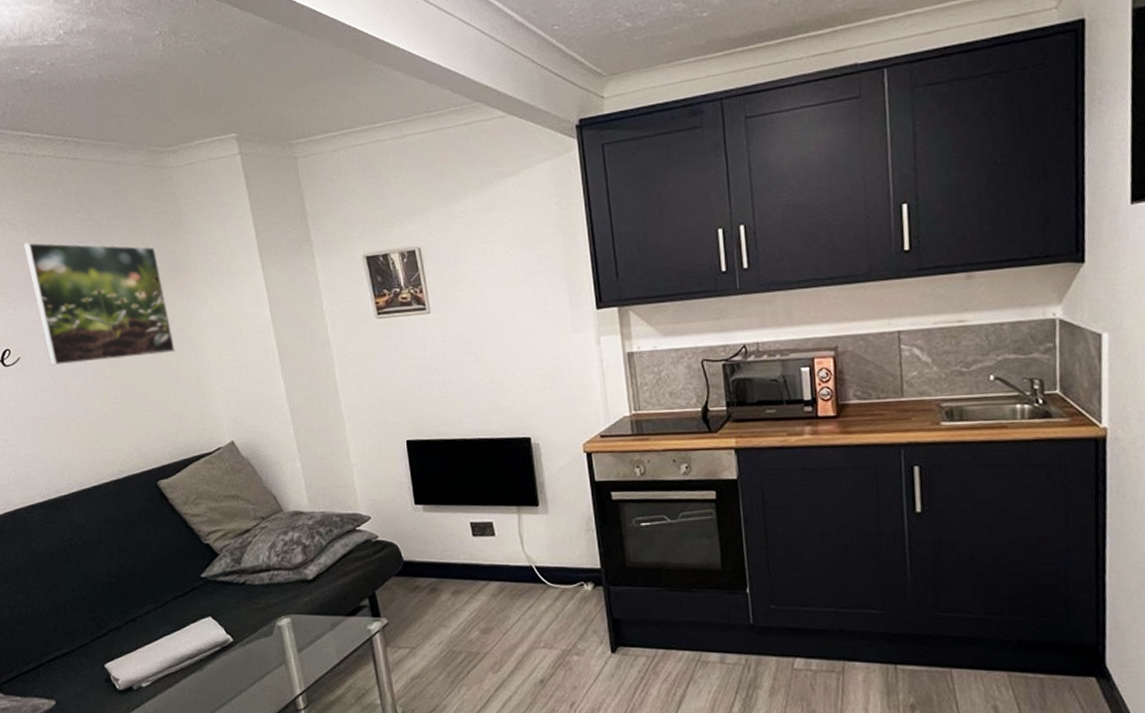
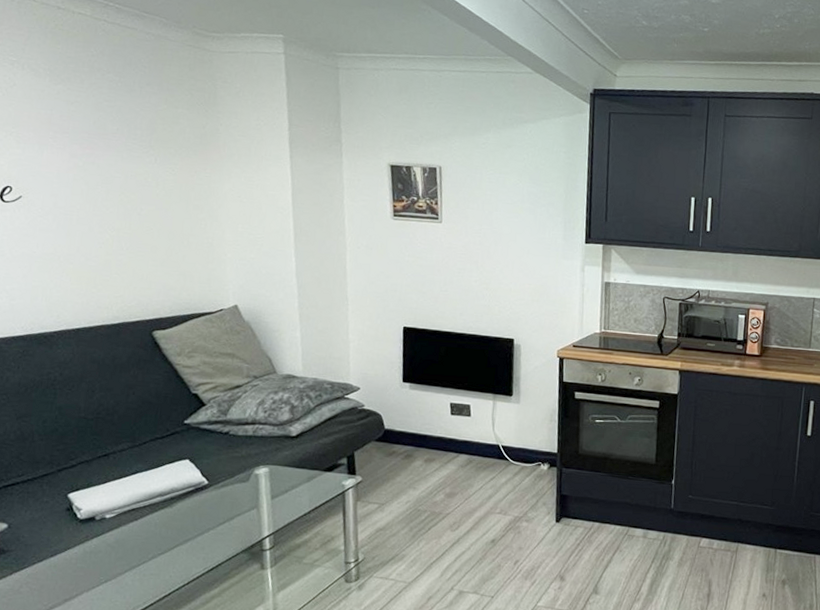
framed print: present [24,242,175,366] -> none [43,90,191,218]

